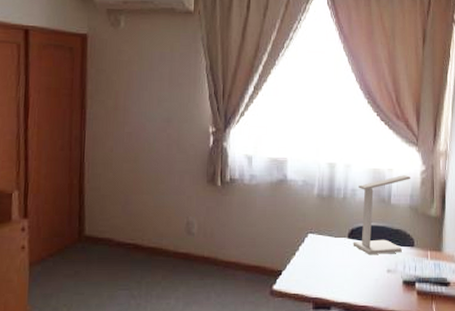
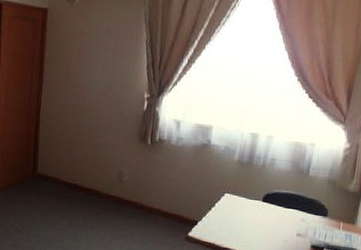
desk lamp: present [353,175,410,254] -> none [266,150,333,220]

